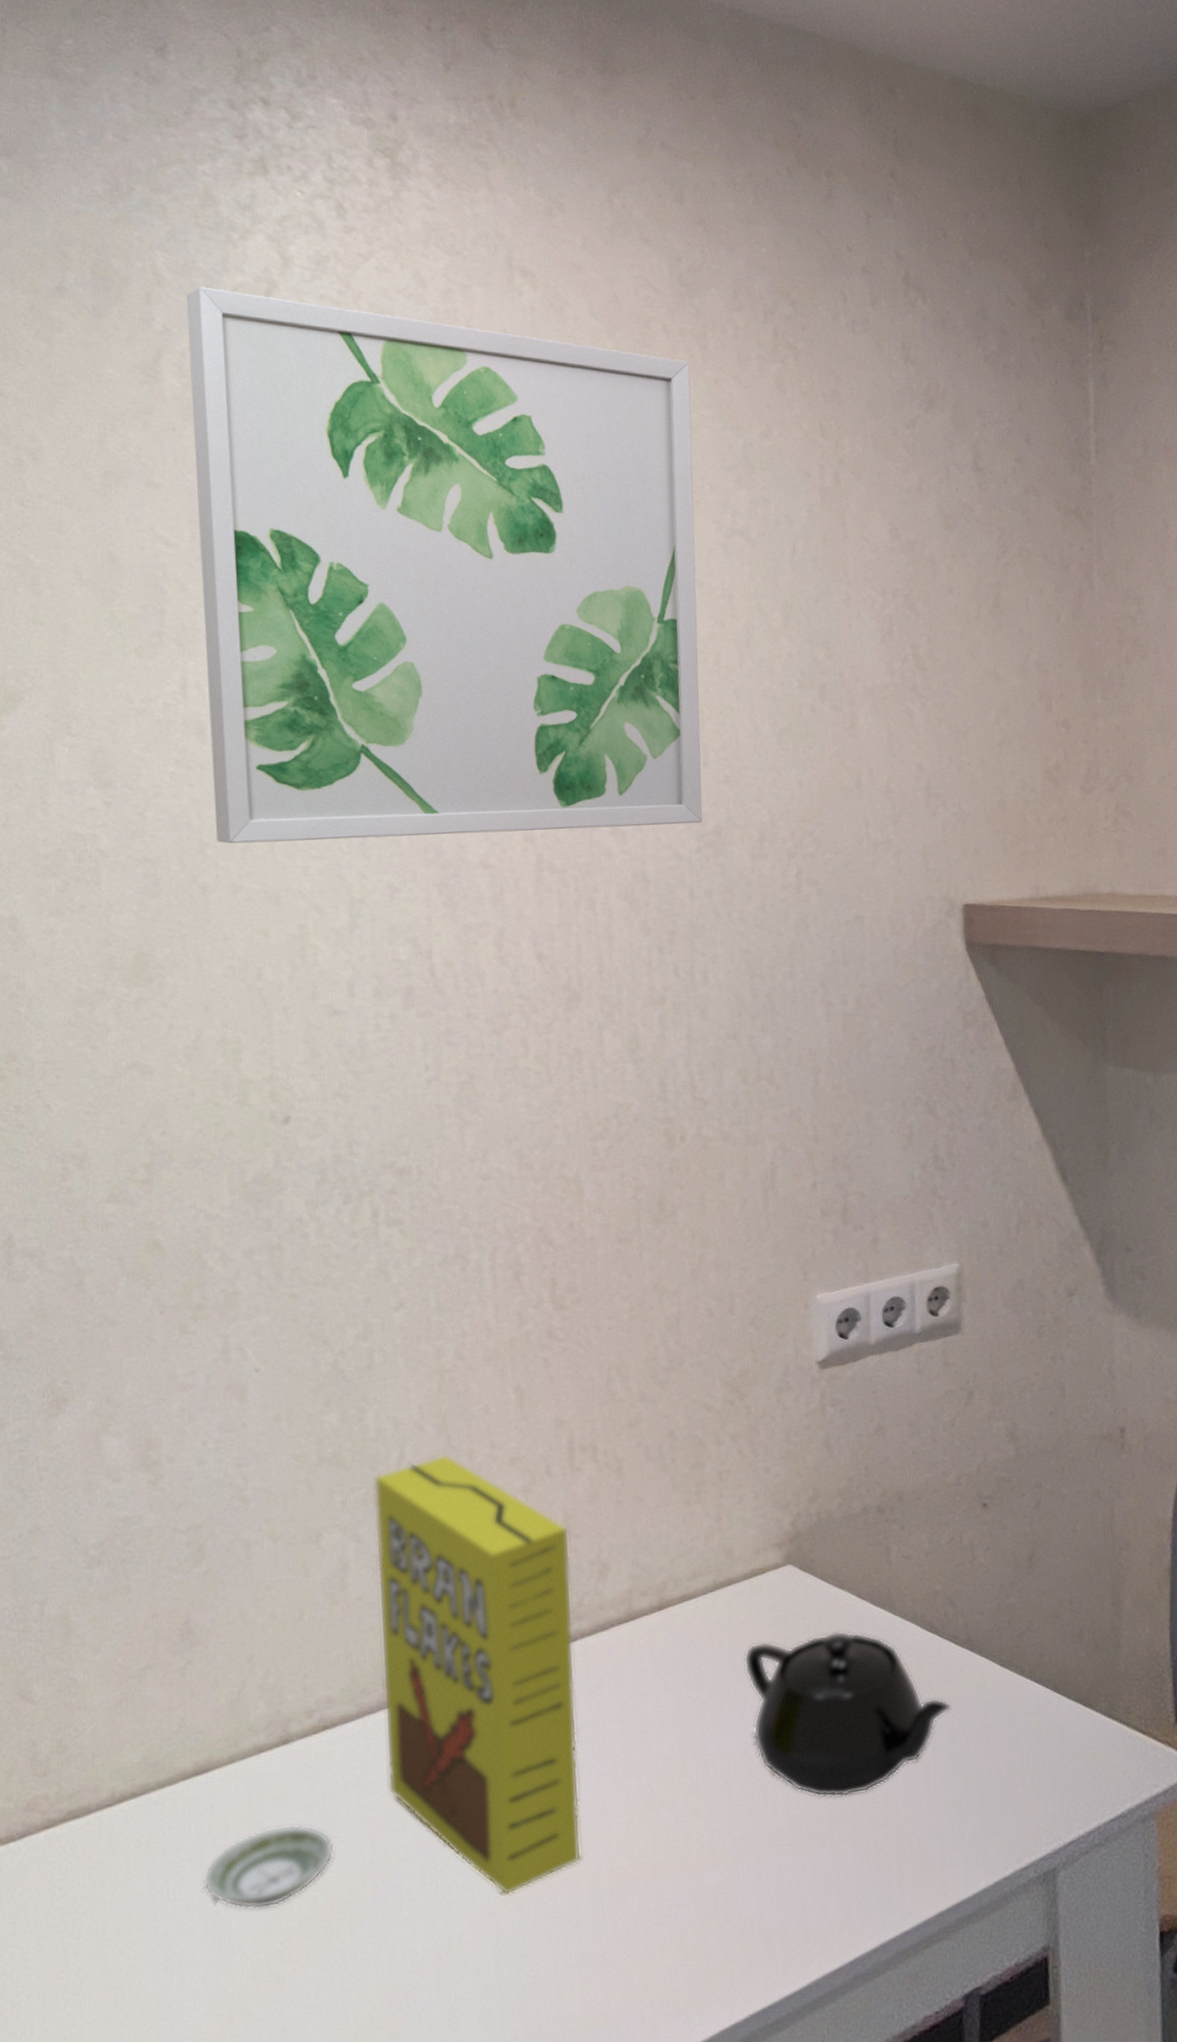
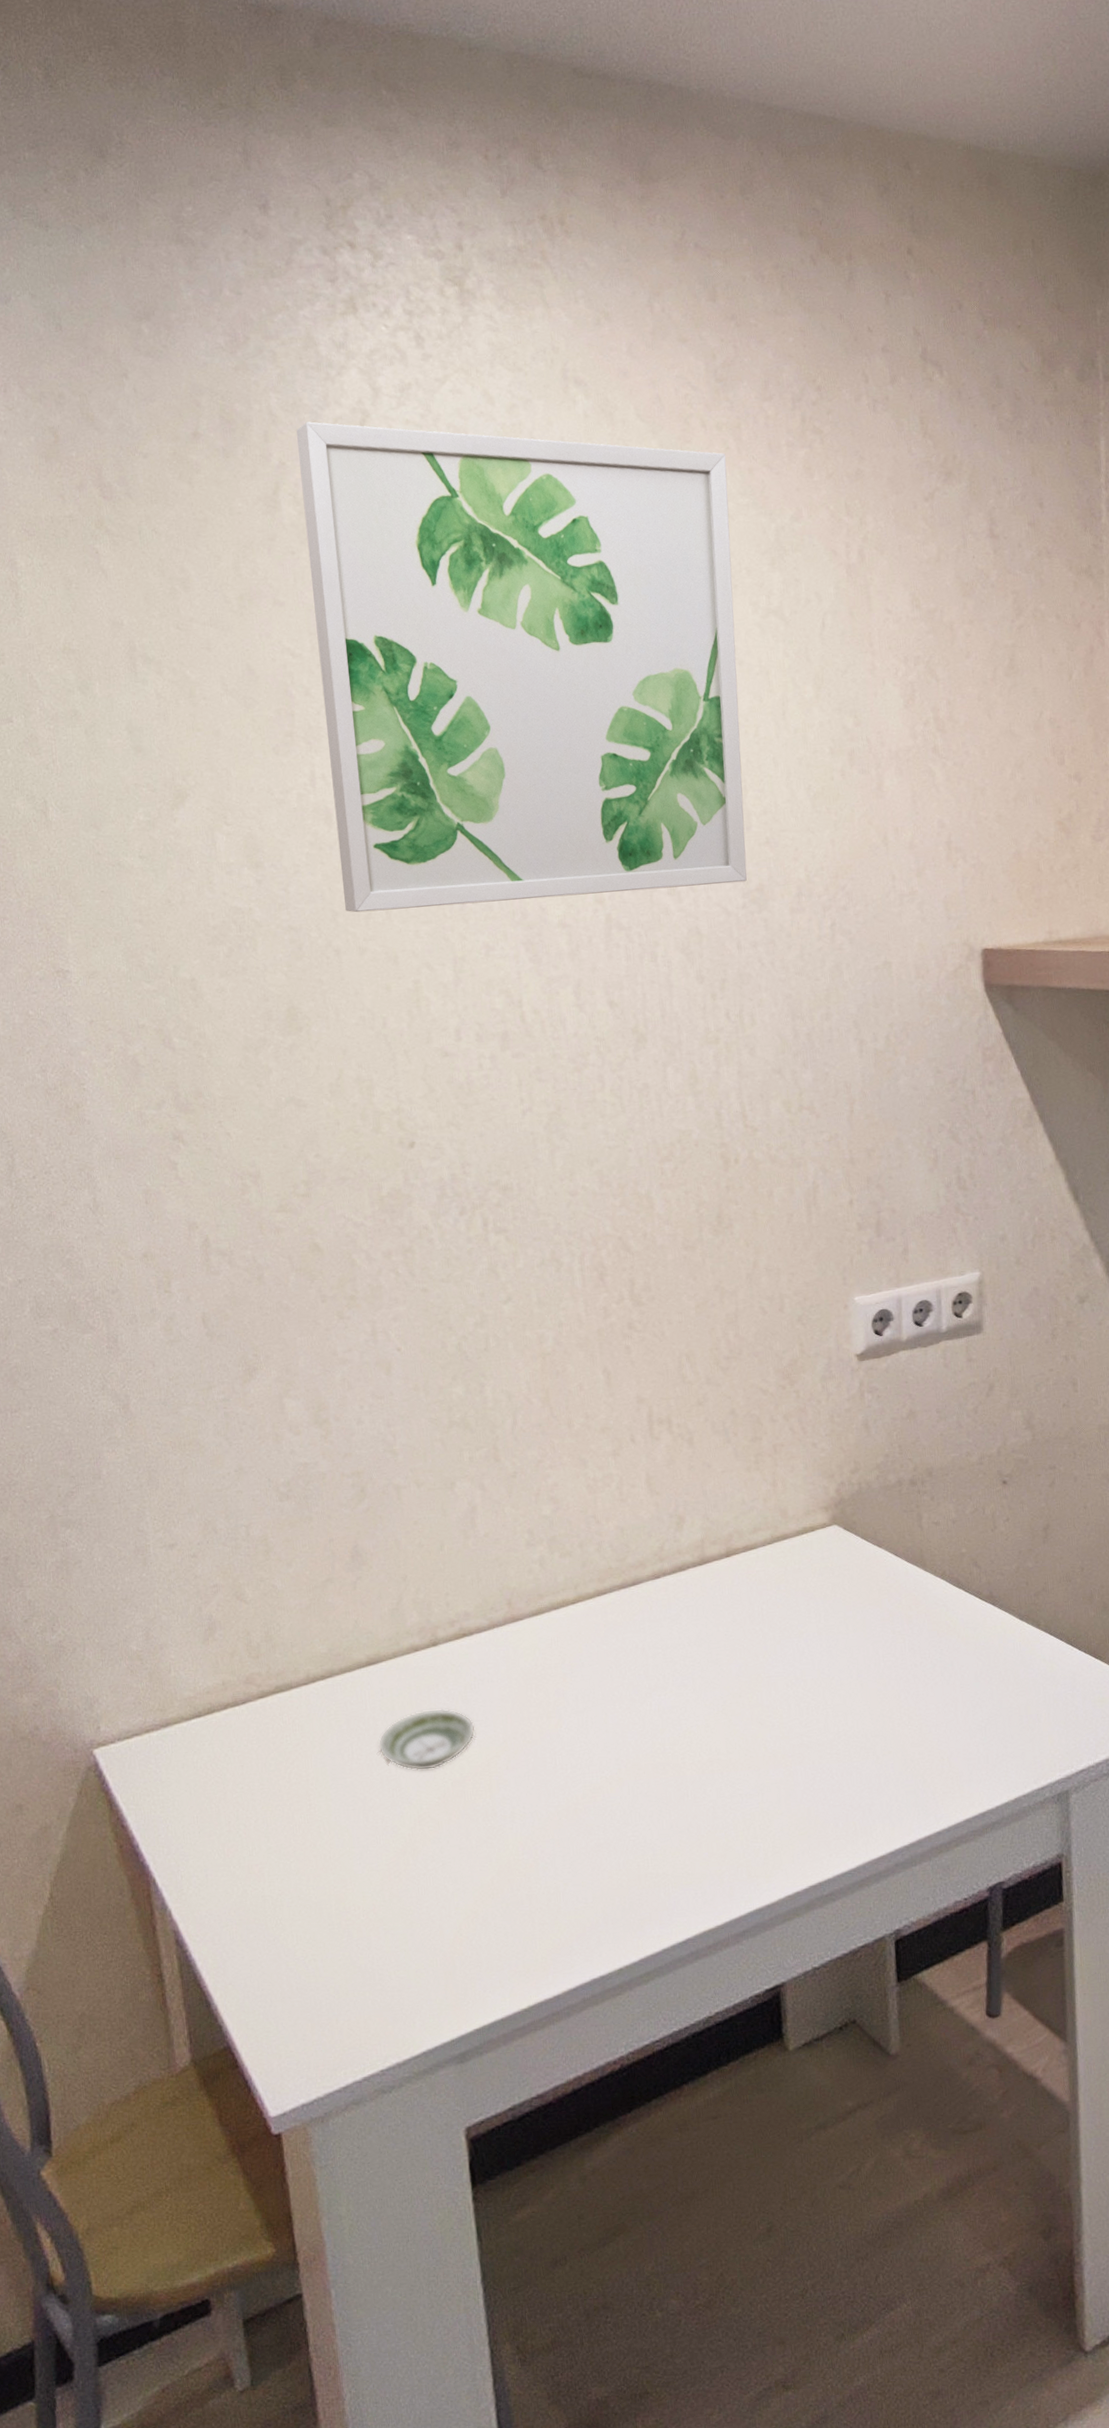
cereal box: present [373,1454,582,1896] -> none [493,1422,669,1776]
teapot: present [744,1630,951,1798] -> none [798,1582,976,1719]

